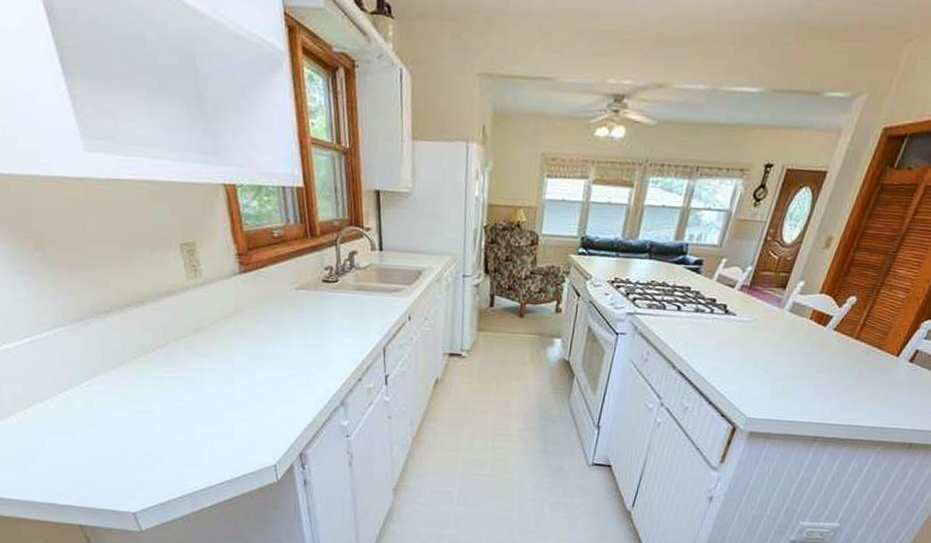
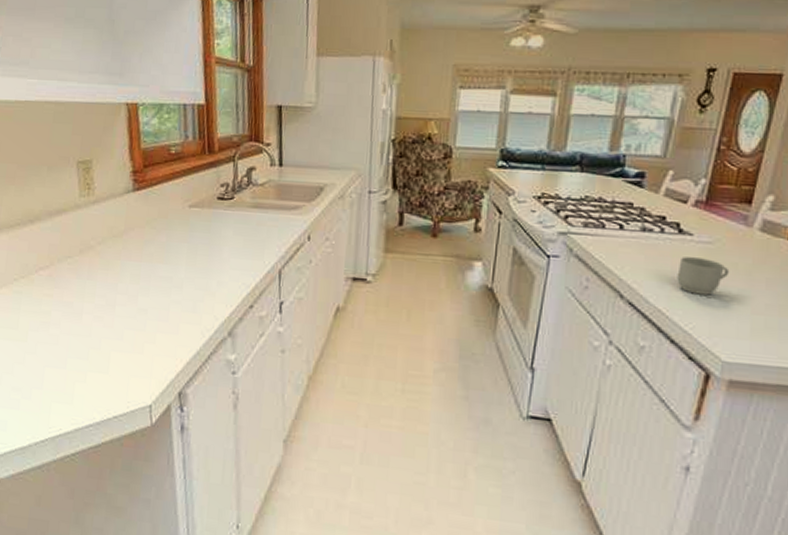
mug: none [719,334,761,365] -> present [677,257,730,295]

